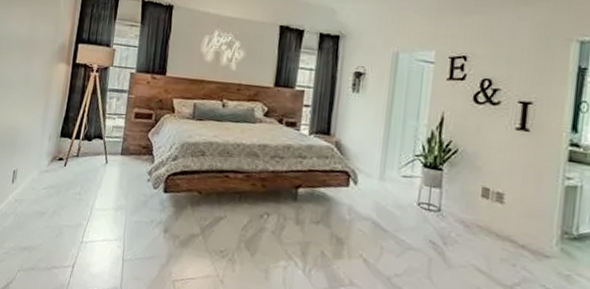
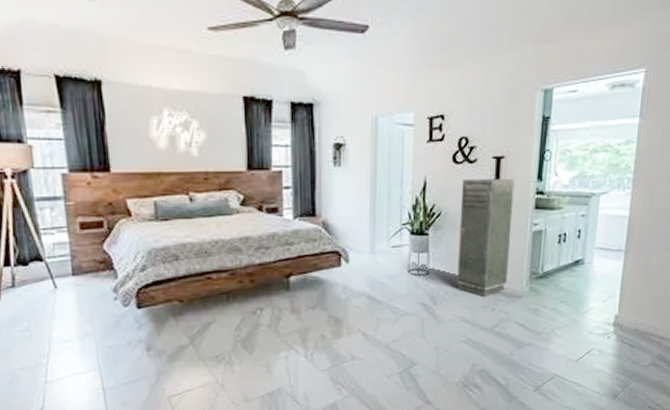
storage cabinet: none [471,119,544,249] -> present [457,178,515,297]

